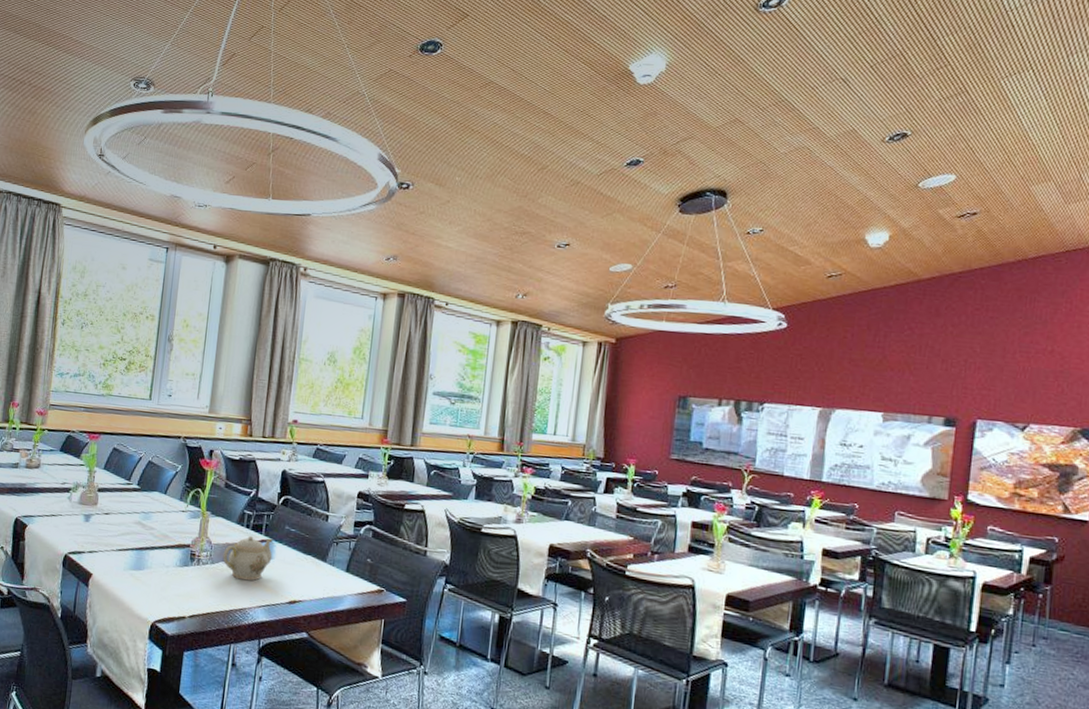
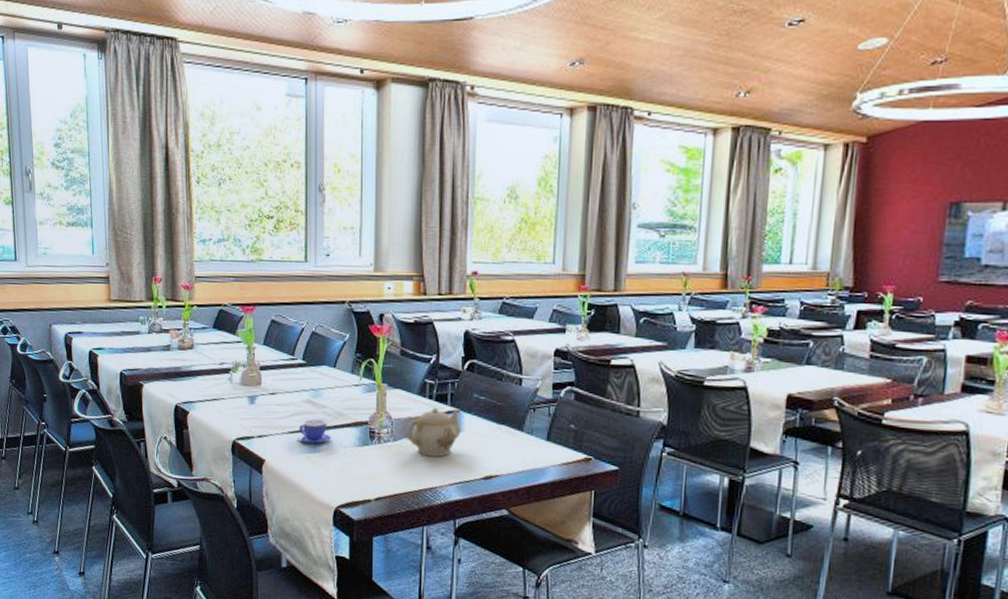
teacup: none [125,539,155,562] -> present [298,419,331,444]

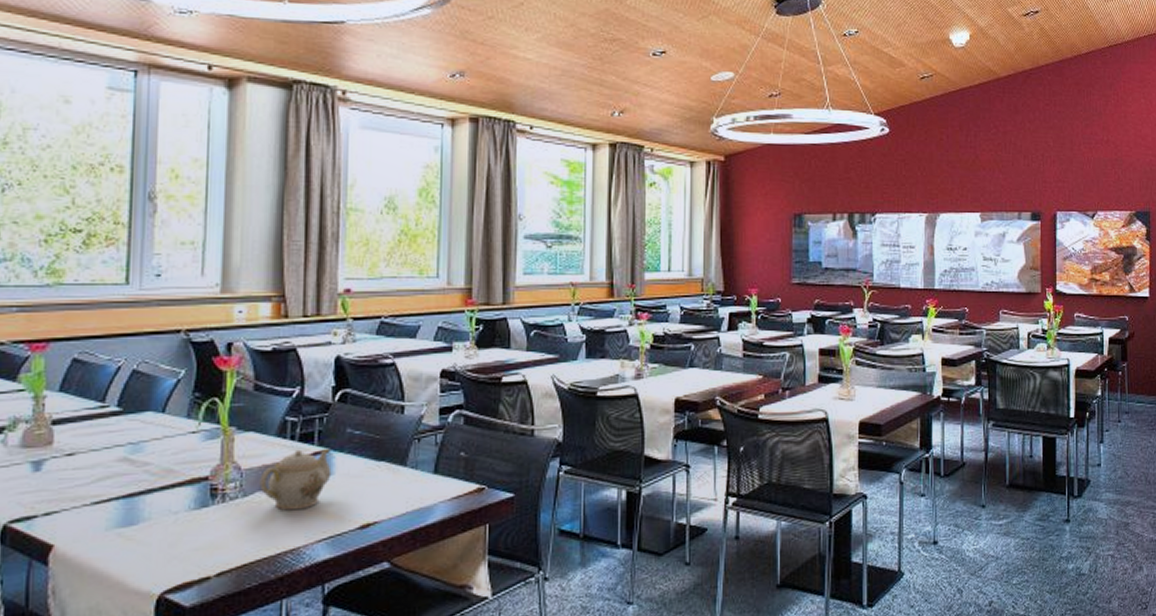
teacup: present [298,419,331,444] -> none [106,482,155,514]

